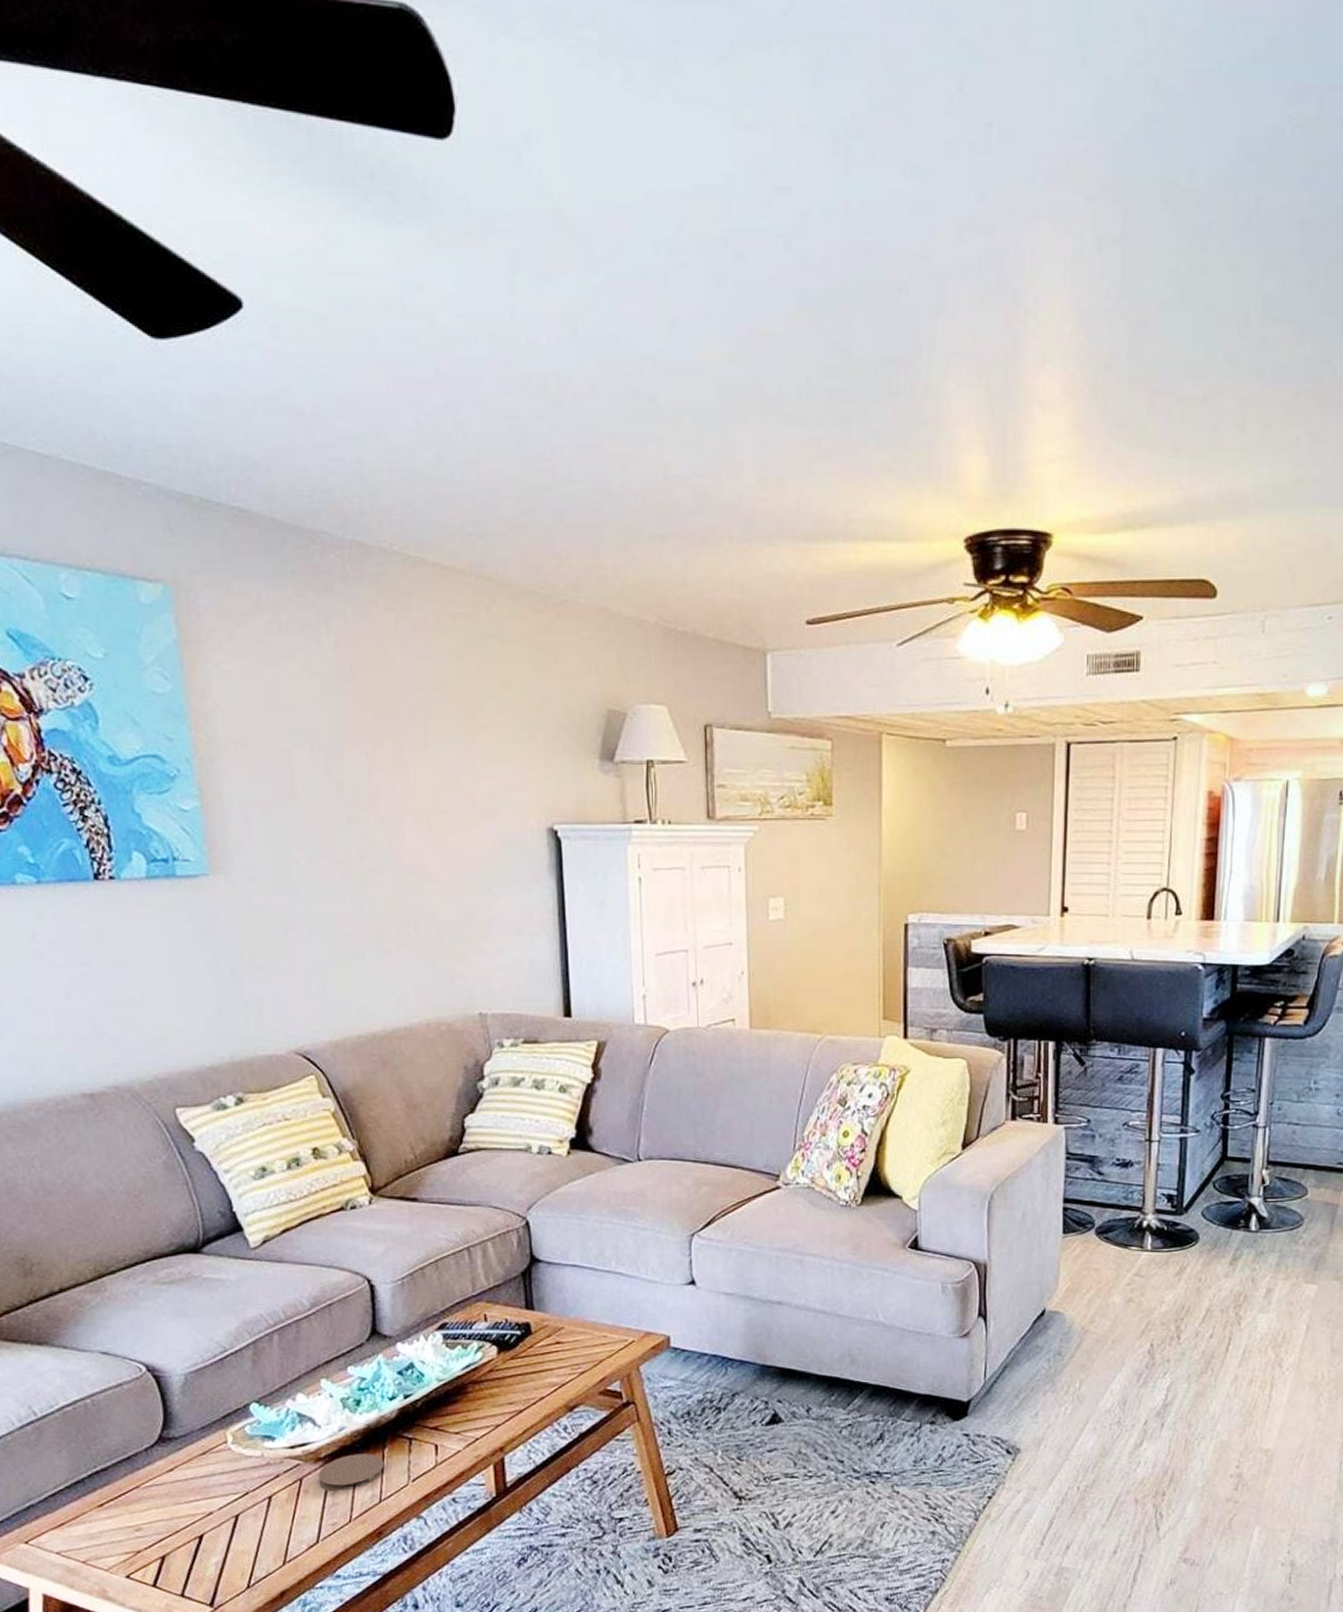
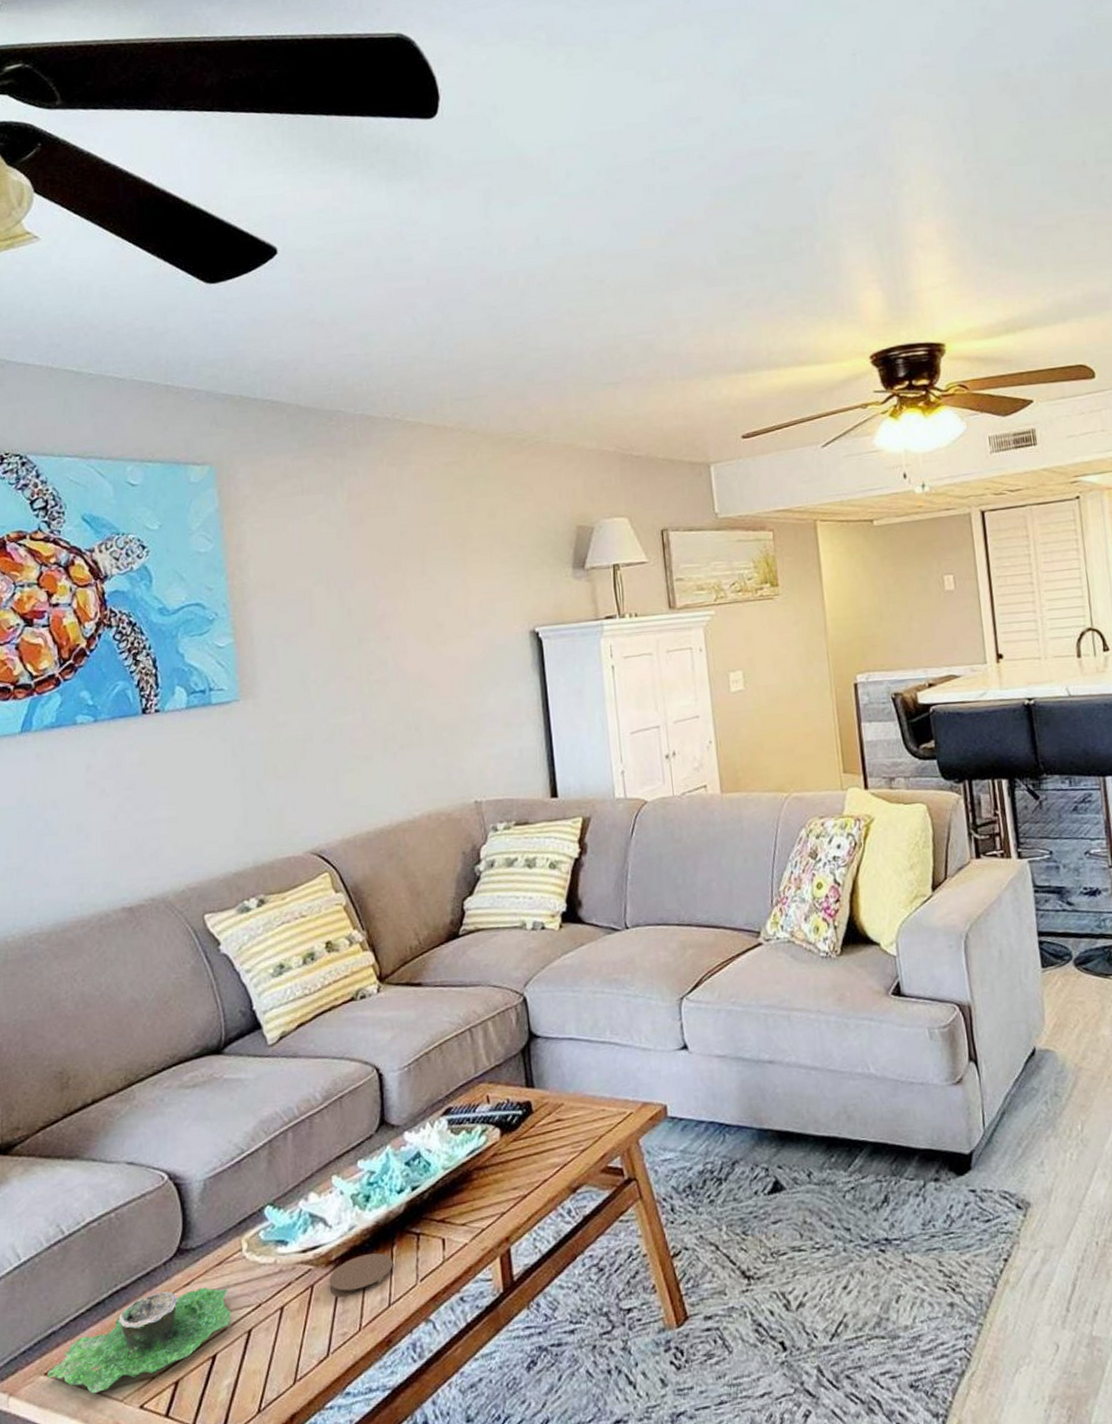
succulent planter: none [28,1473,217,1563] -> present [47,1287,231,1394]

